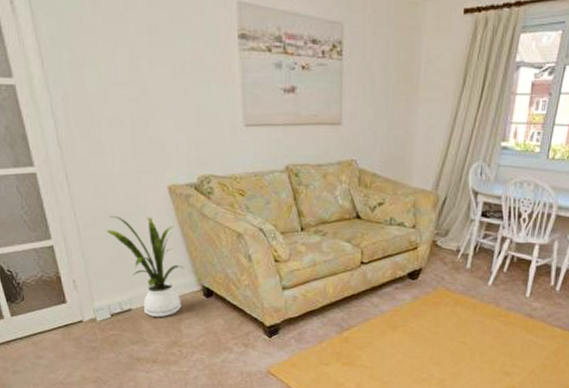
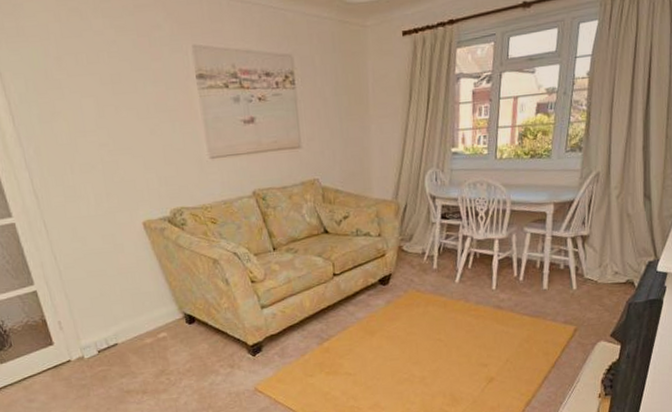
house plant: present [106,215,185,317] -> none [87,253,166,349]

